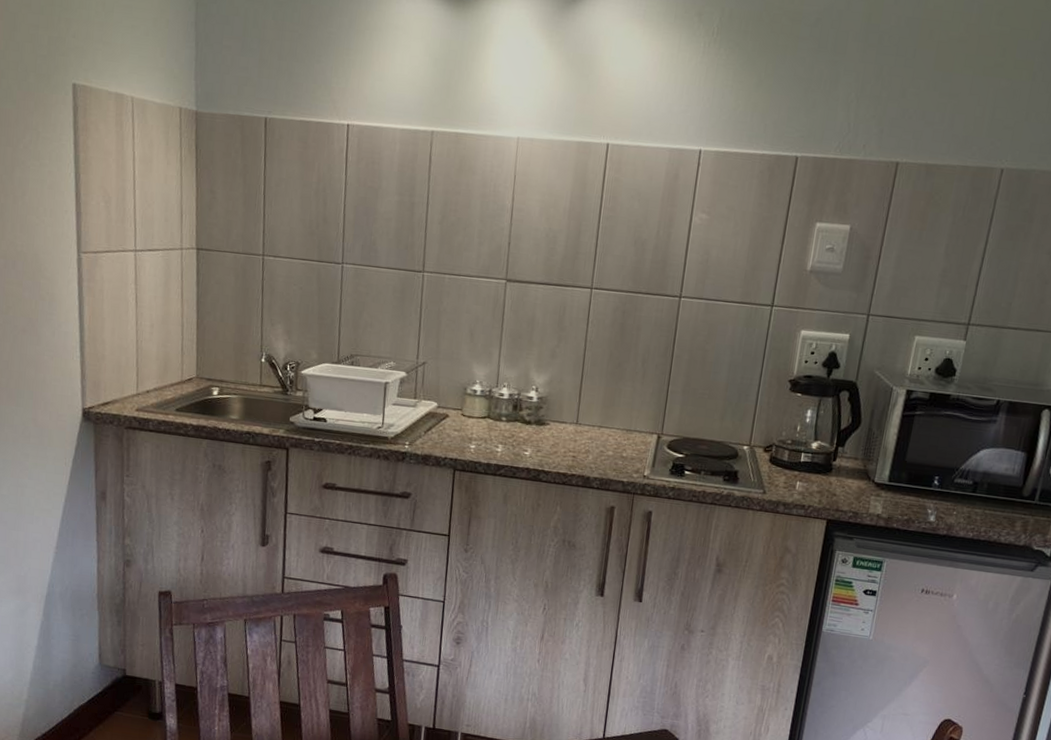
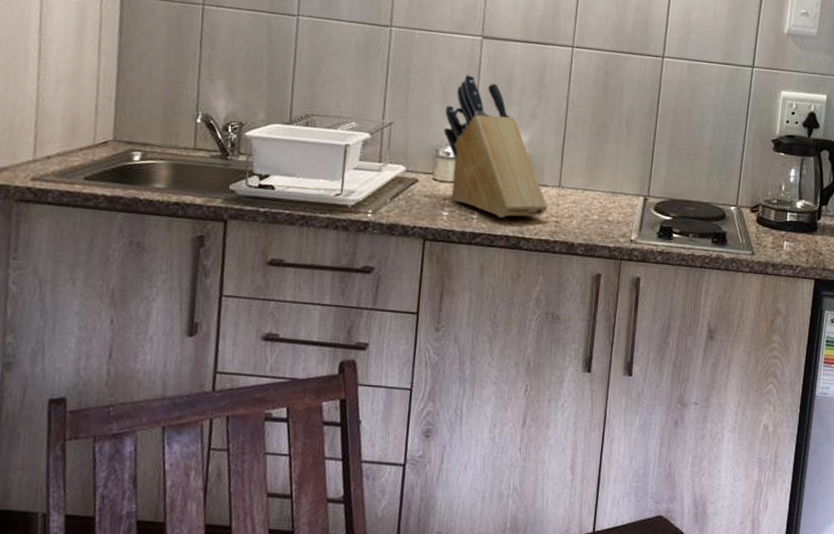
knife block: none [471,316,566,453] -> present [443,73,548,218]

